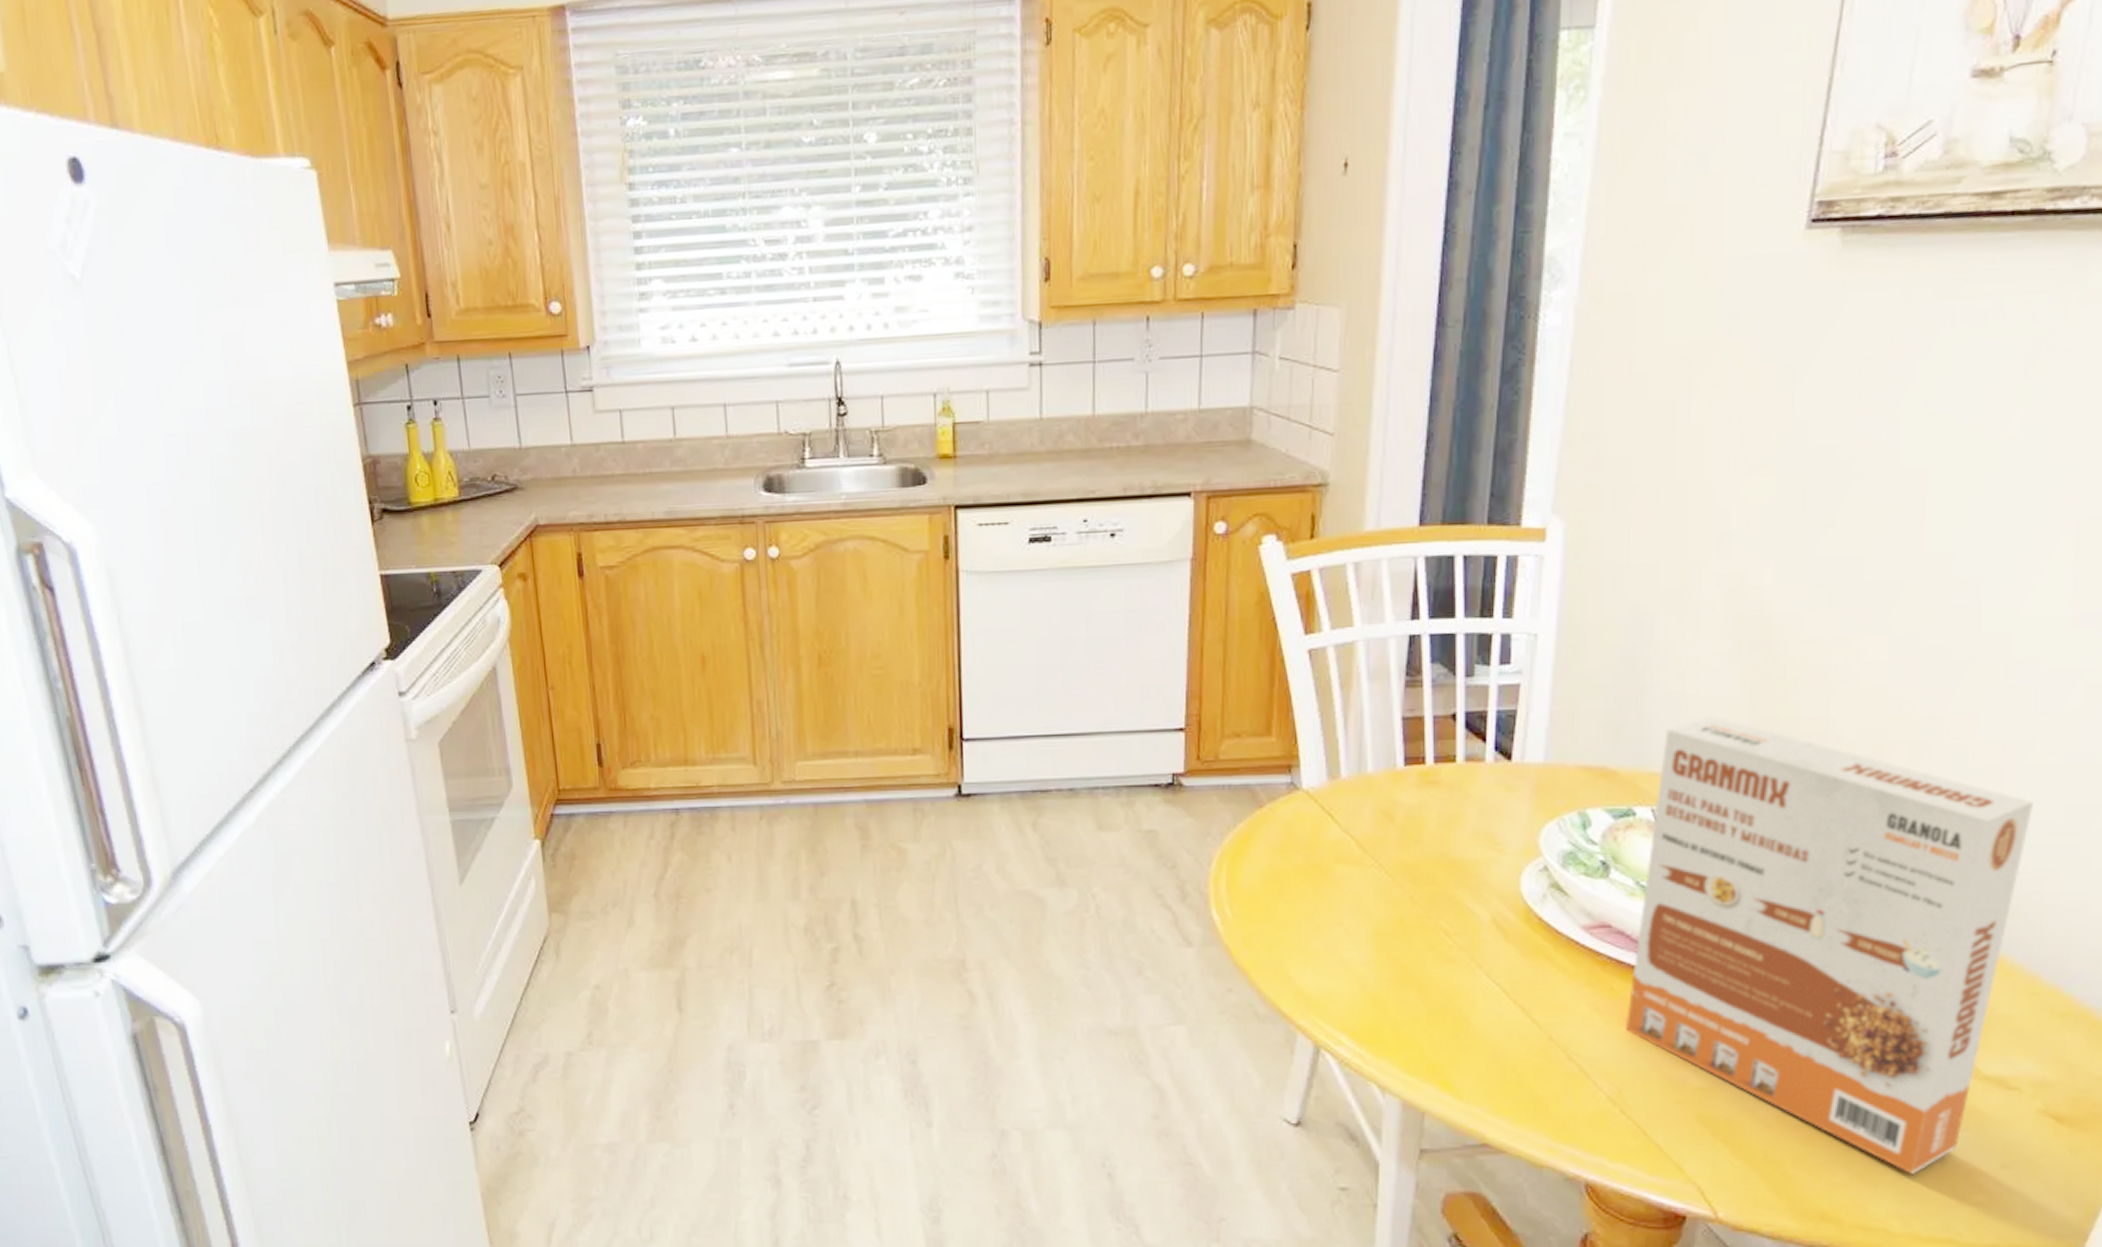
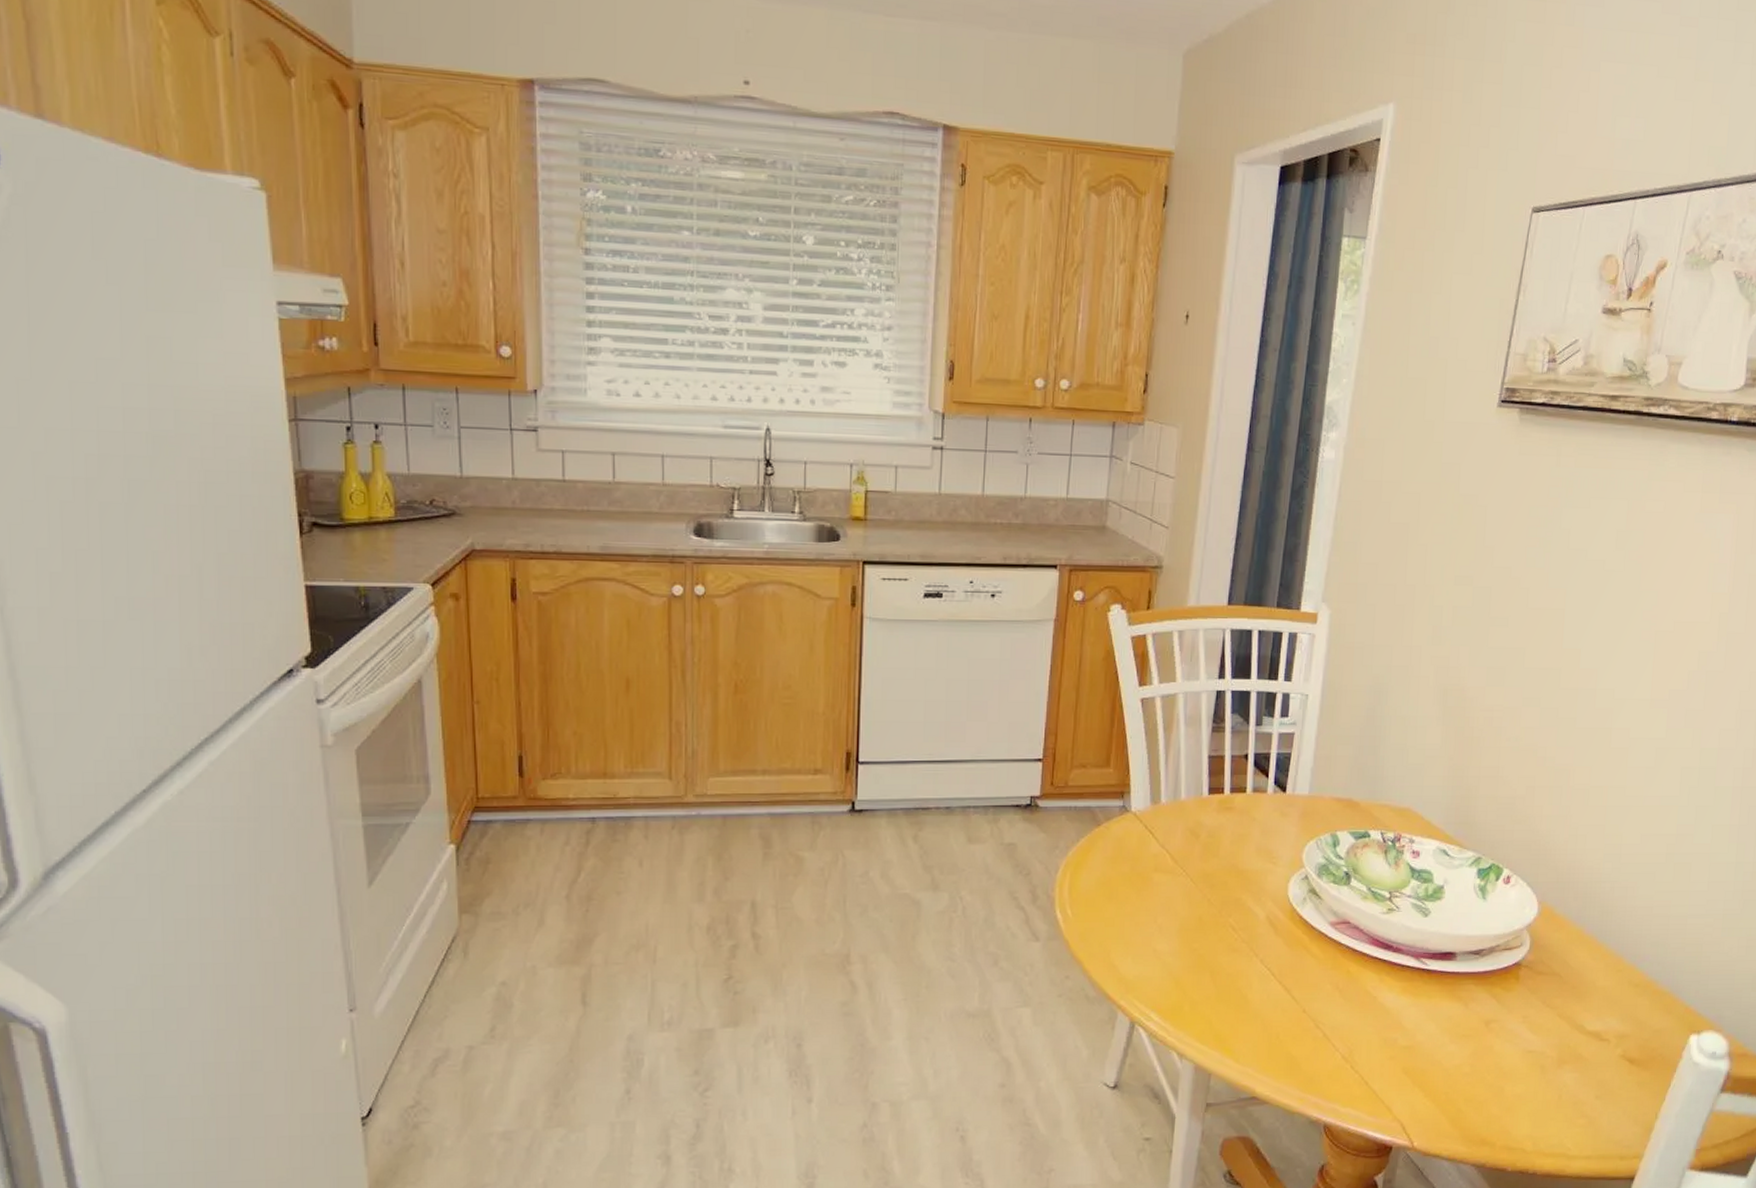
cereal box: present [1626,715,2033,1174] -> none [1357,762,1623,1106]

